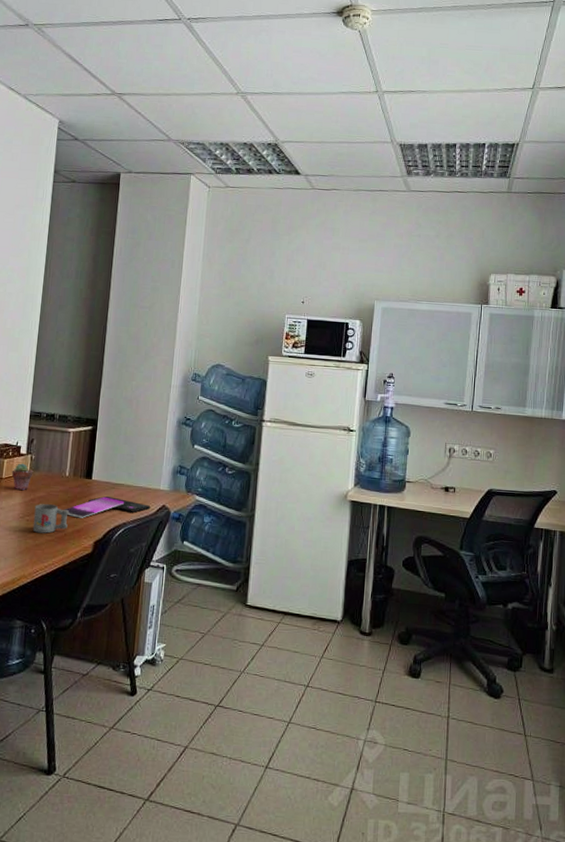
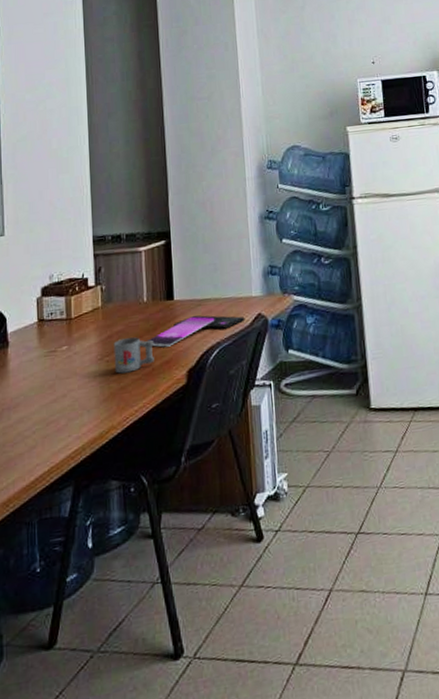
potted succulent: present [11,463,34,491] -> none [81,297,106,329]

